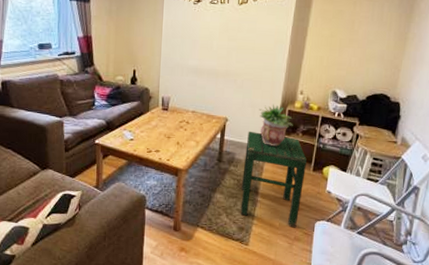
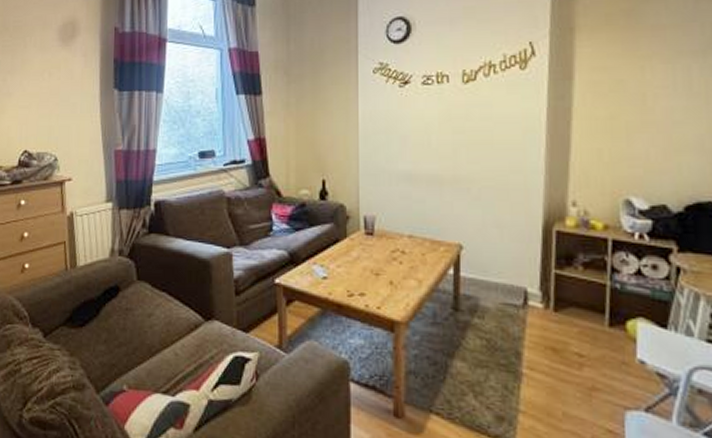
stool: present [240,131,307,228] -> none [494,263,597,421]
potted plant: present [259,104,293,146] -> none [509,223,567,286]

